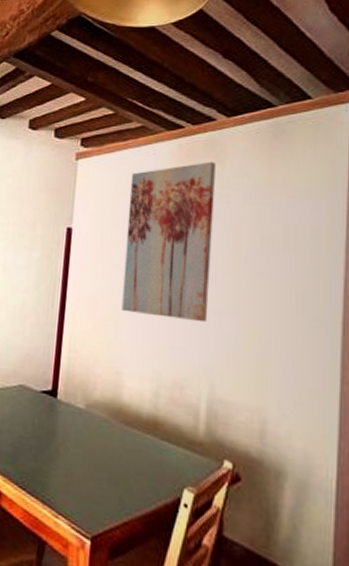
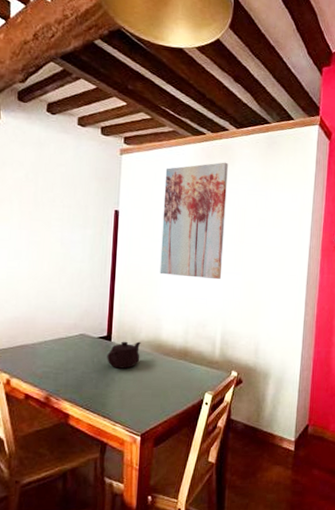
teapot: none [50,399,95,439] -> present [107,341,141,369]

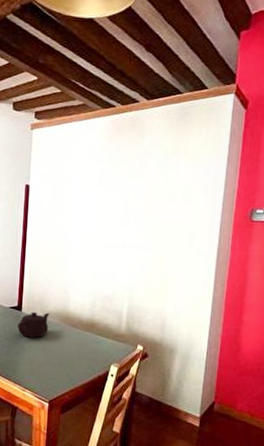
wall art: present [160,162,228,280] -> none [68,135,138,254]

